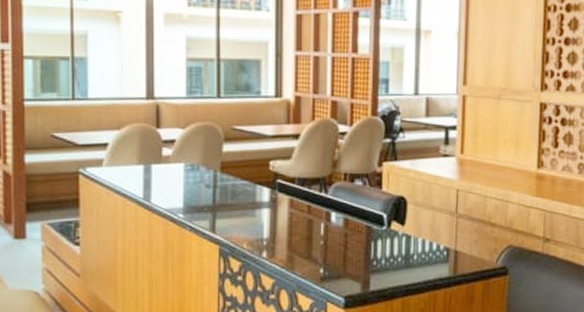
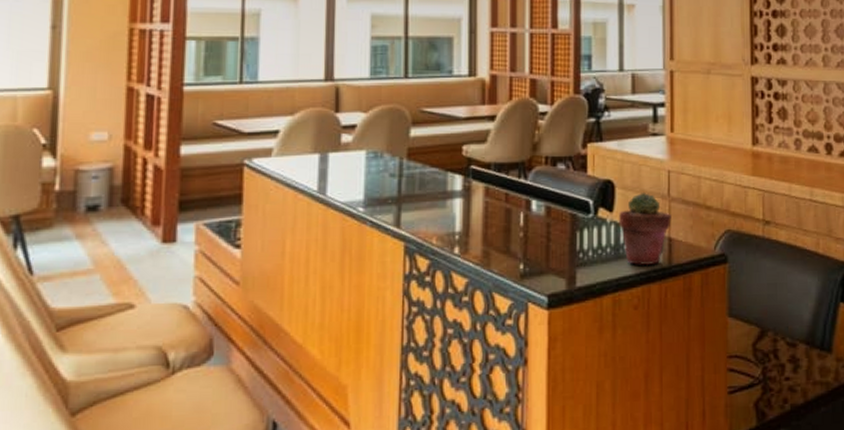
potted succulent: none [410,209,458,275] -> present [619,193,672,266]

